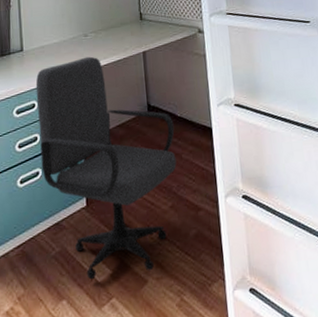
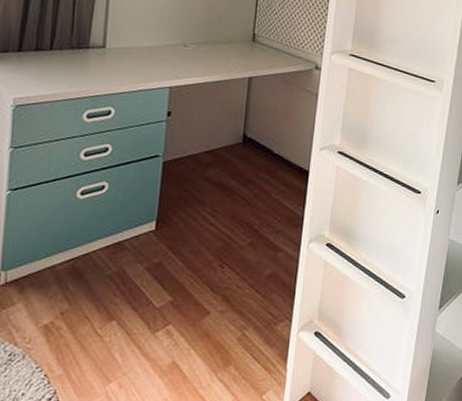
office chair: present [35,56,177,280] -> none [108,69,269,305]

